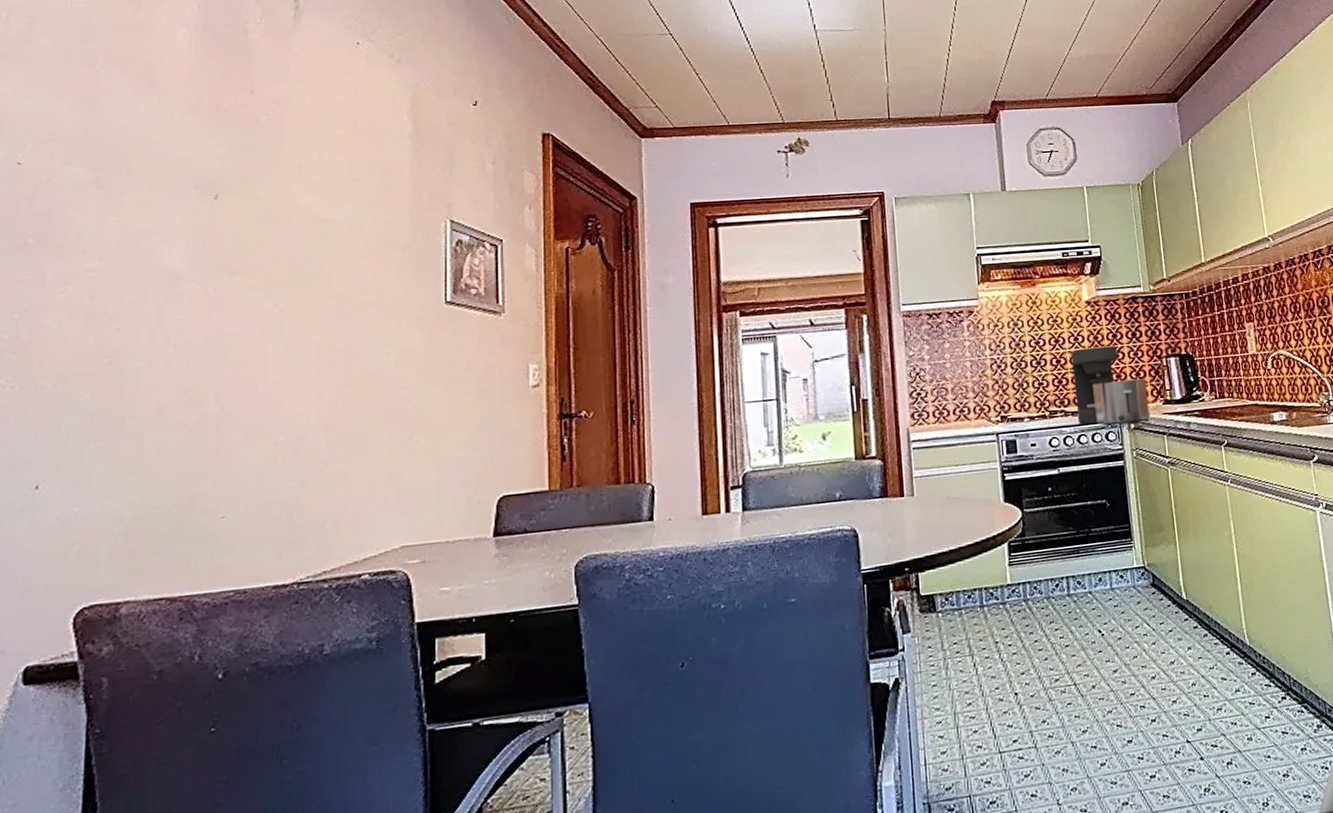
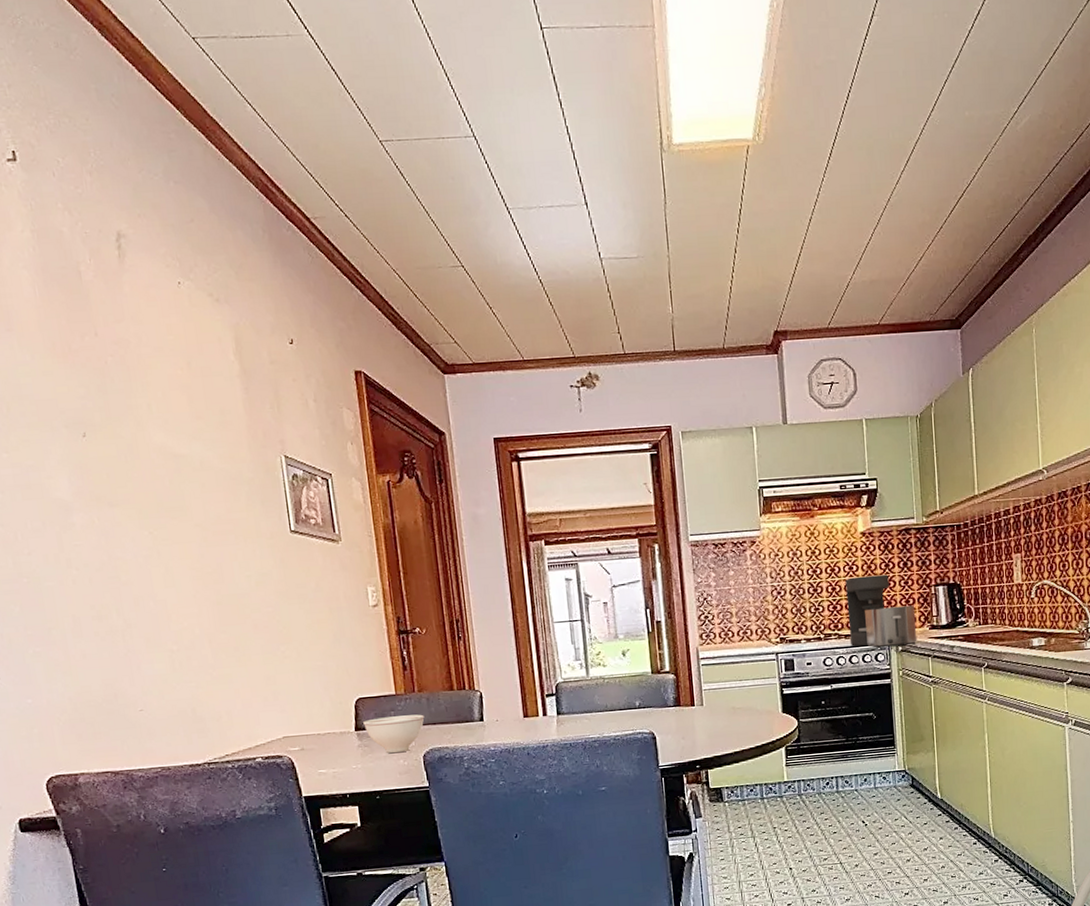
bowl: none [505,514,582,564] -> present [363,714,425,754]

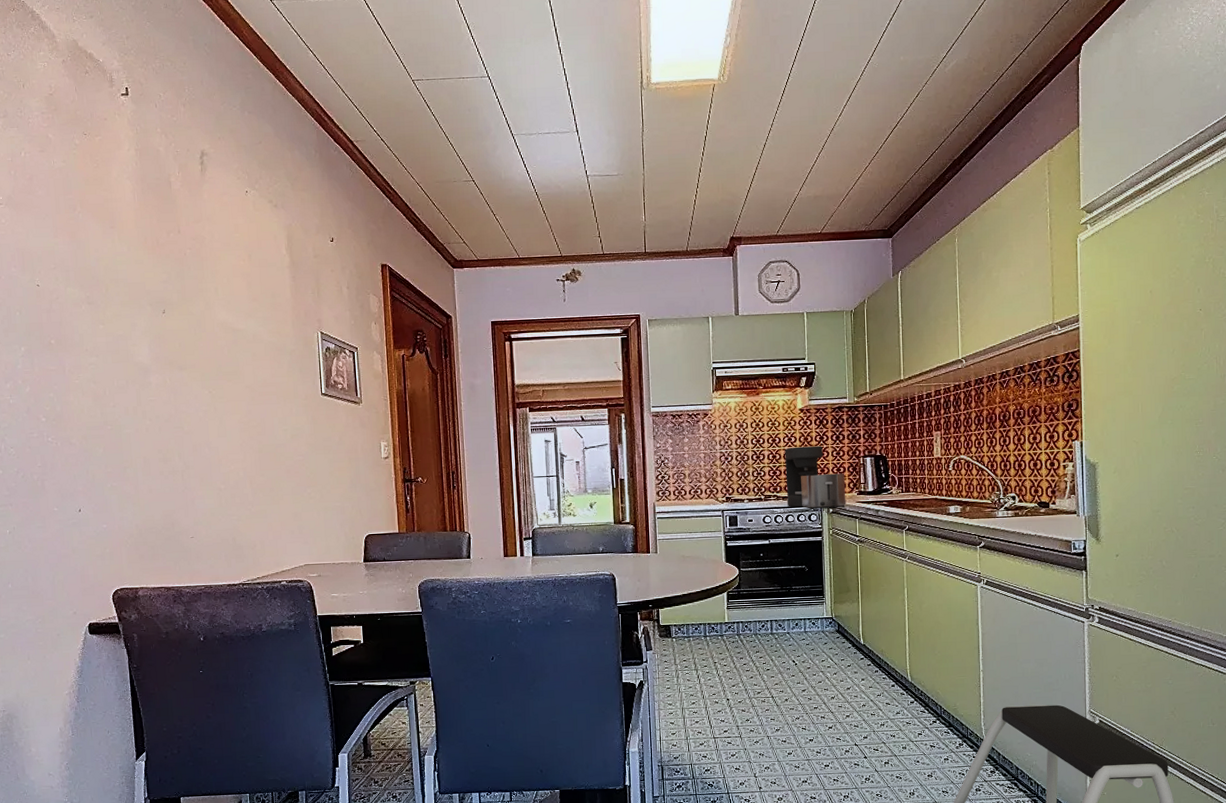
bowl: present [363,714,425,754] -> none [371,550,422,583]

